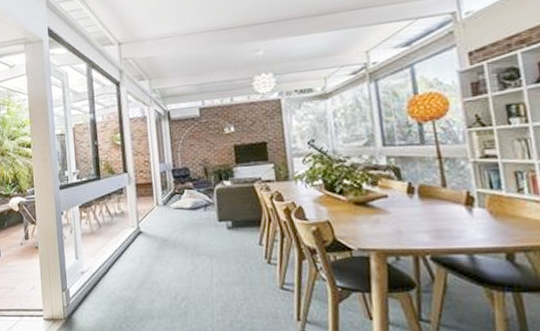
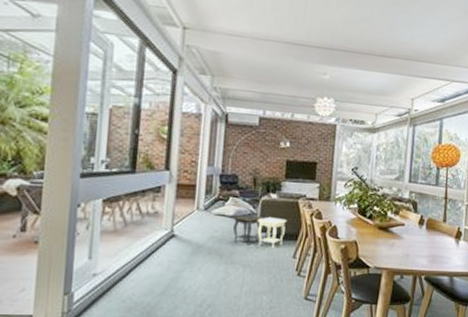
side table: none [191,204,246,238] -> present [233,214,287,249]

